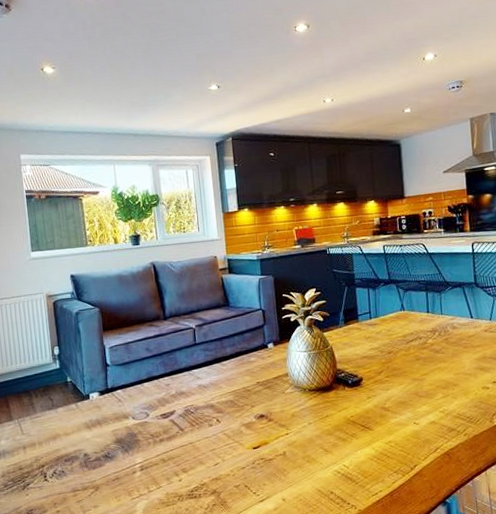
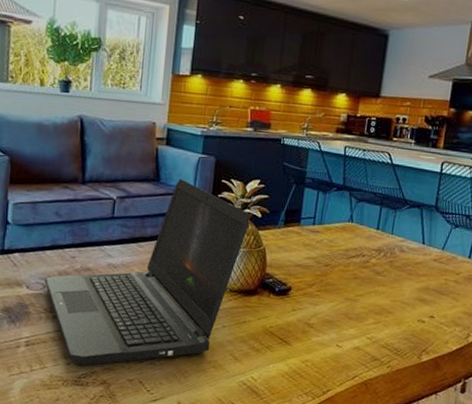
laptop computer: none [147,300,314,481] -> present [45,179,250,367]

